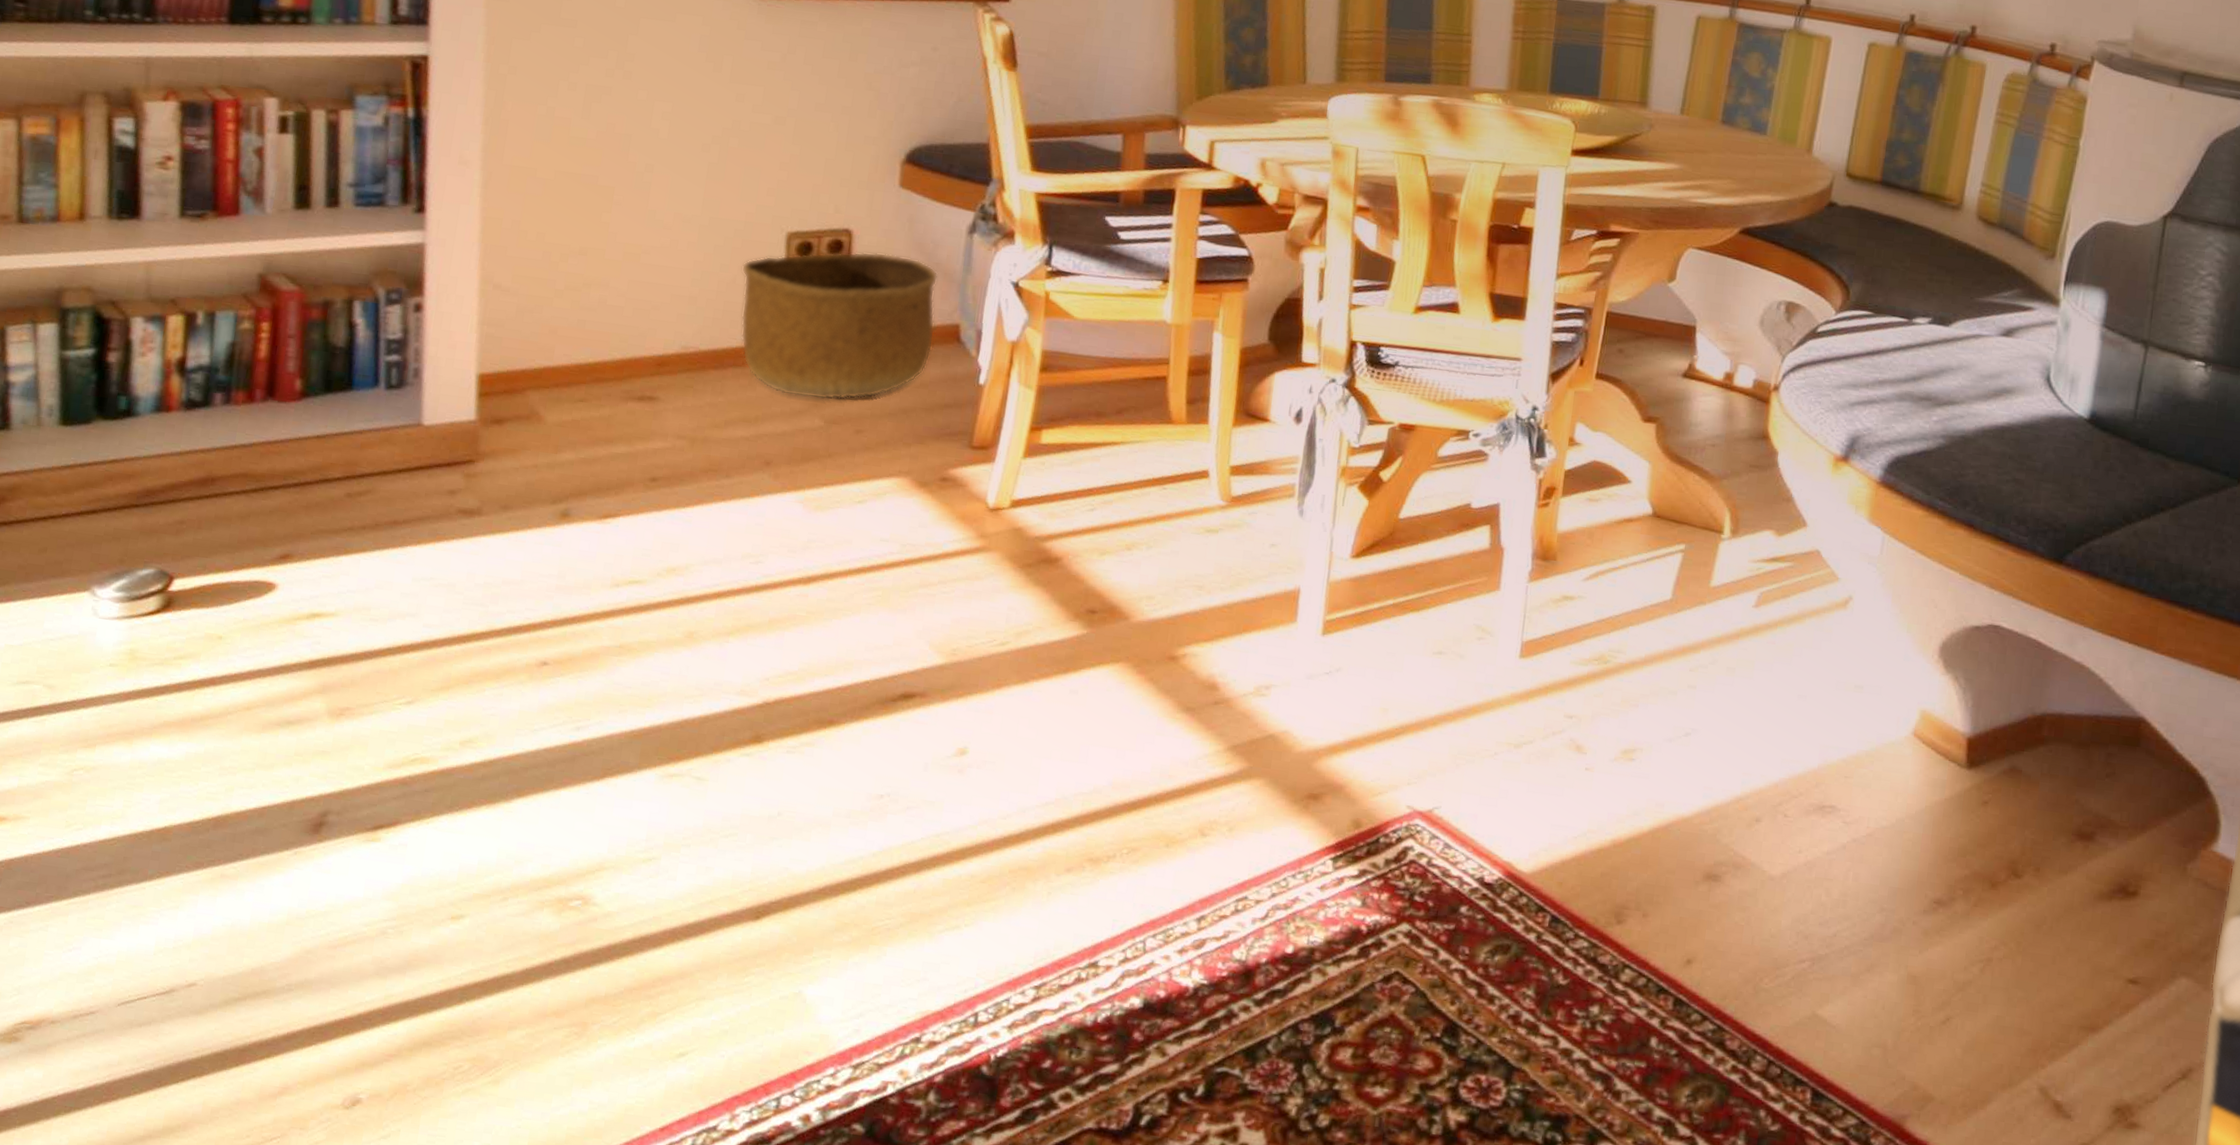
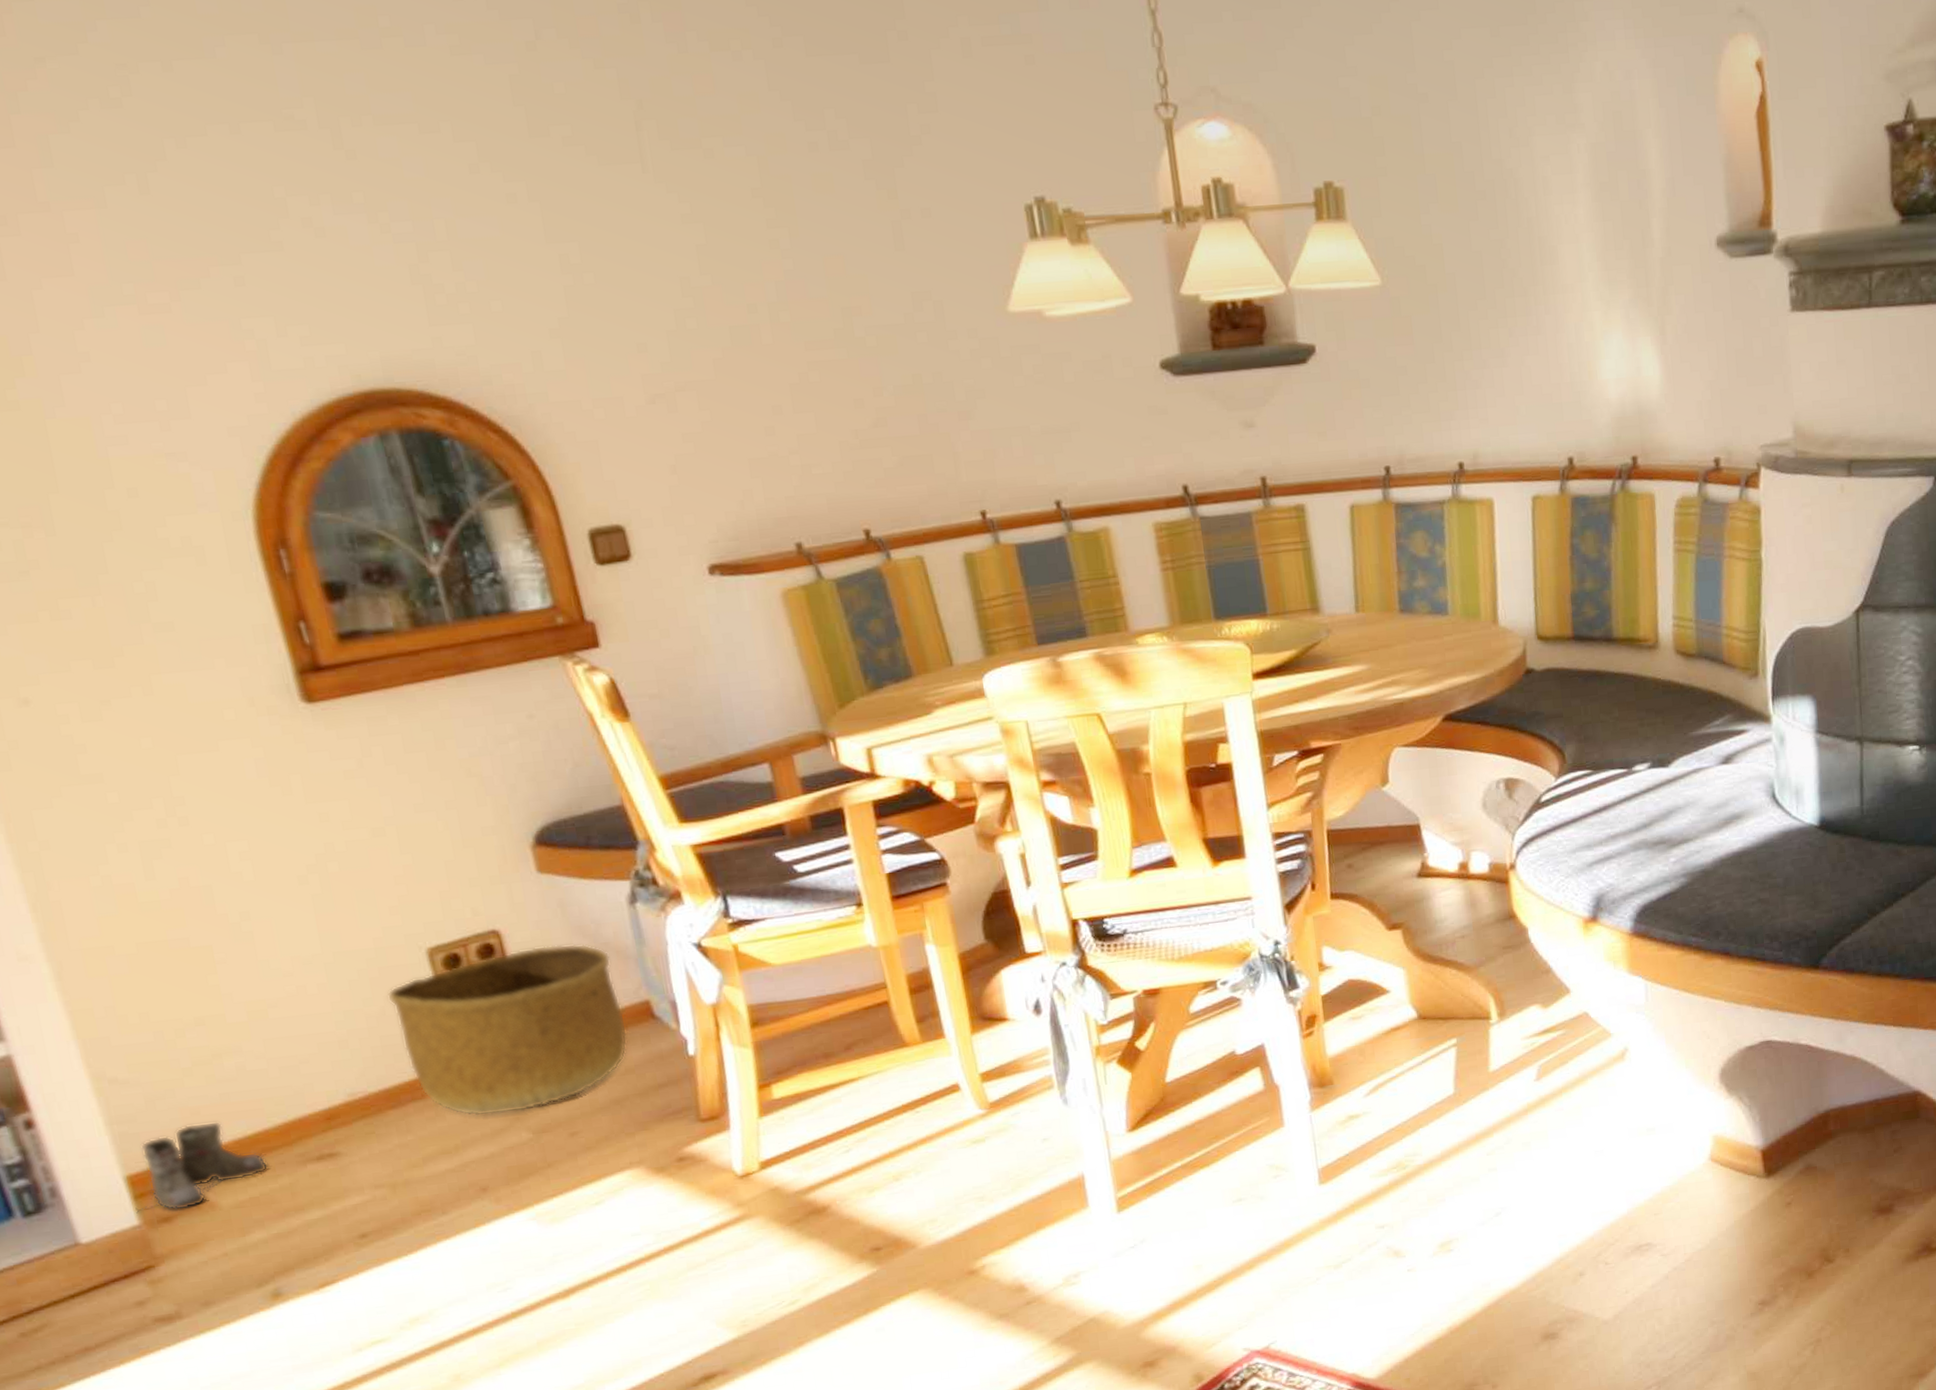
boots: none [477,340,597,417] -> present [137,1121,269,1212]

